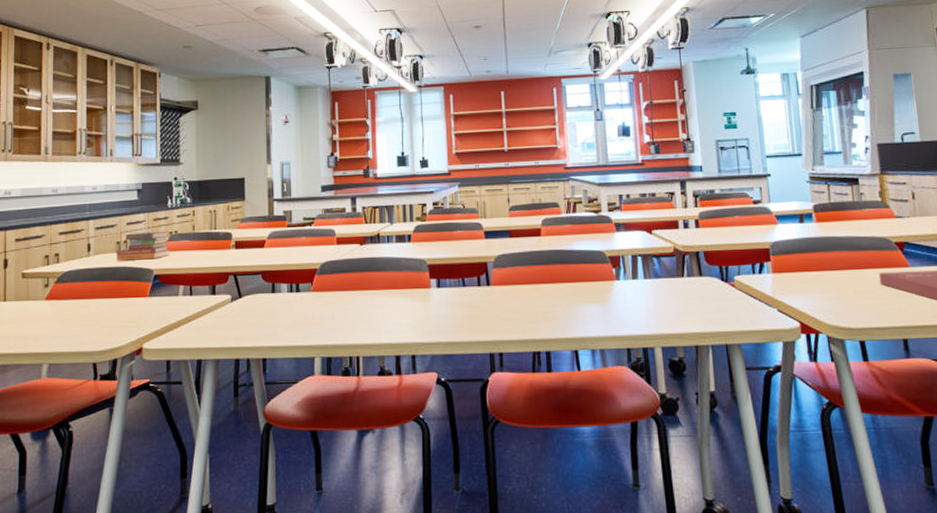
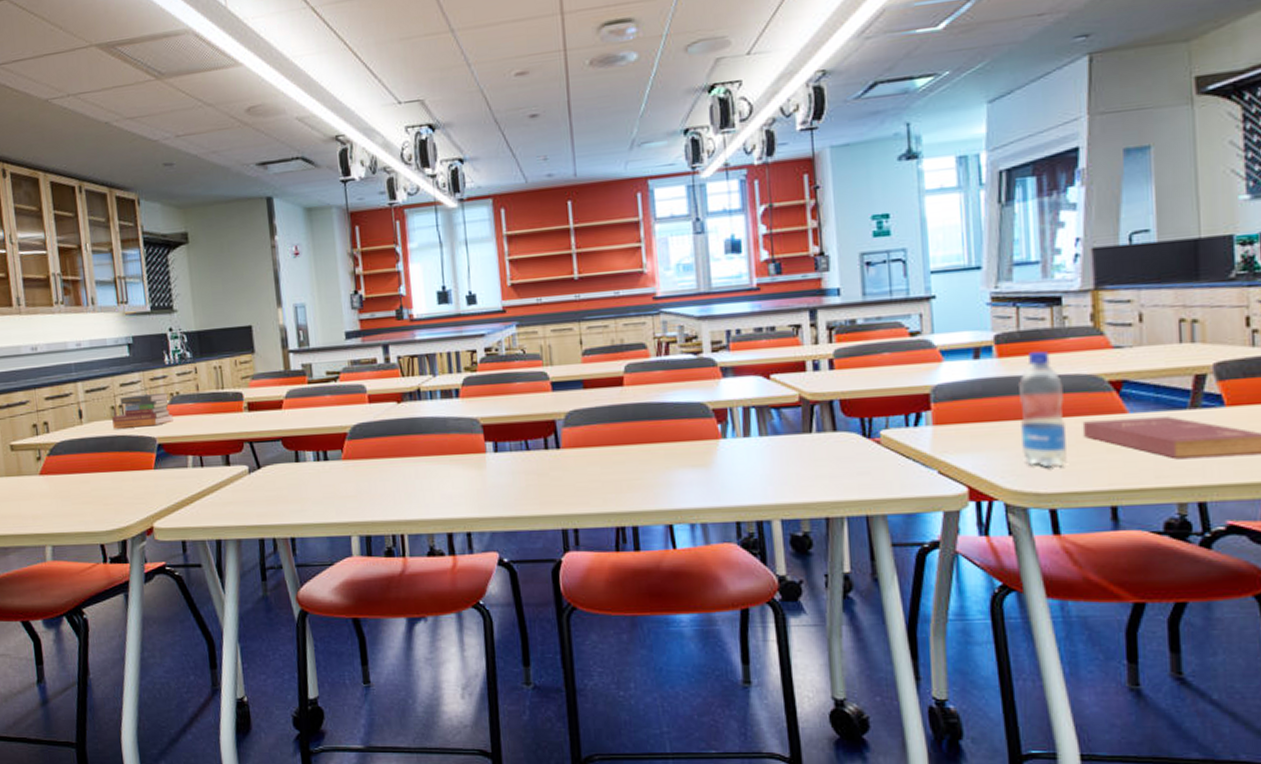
bottle: none [832,219,870,308] -> present [1019,351,1067,468]

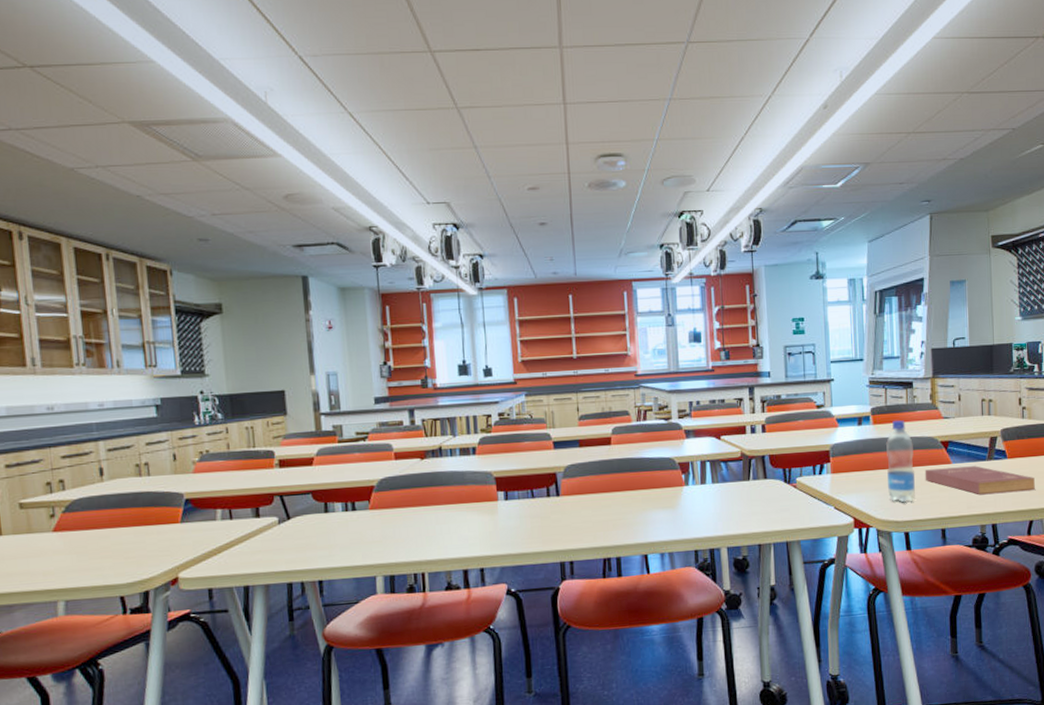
books: present [112,393,173,429] -> none [136,451,202,486]

